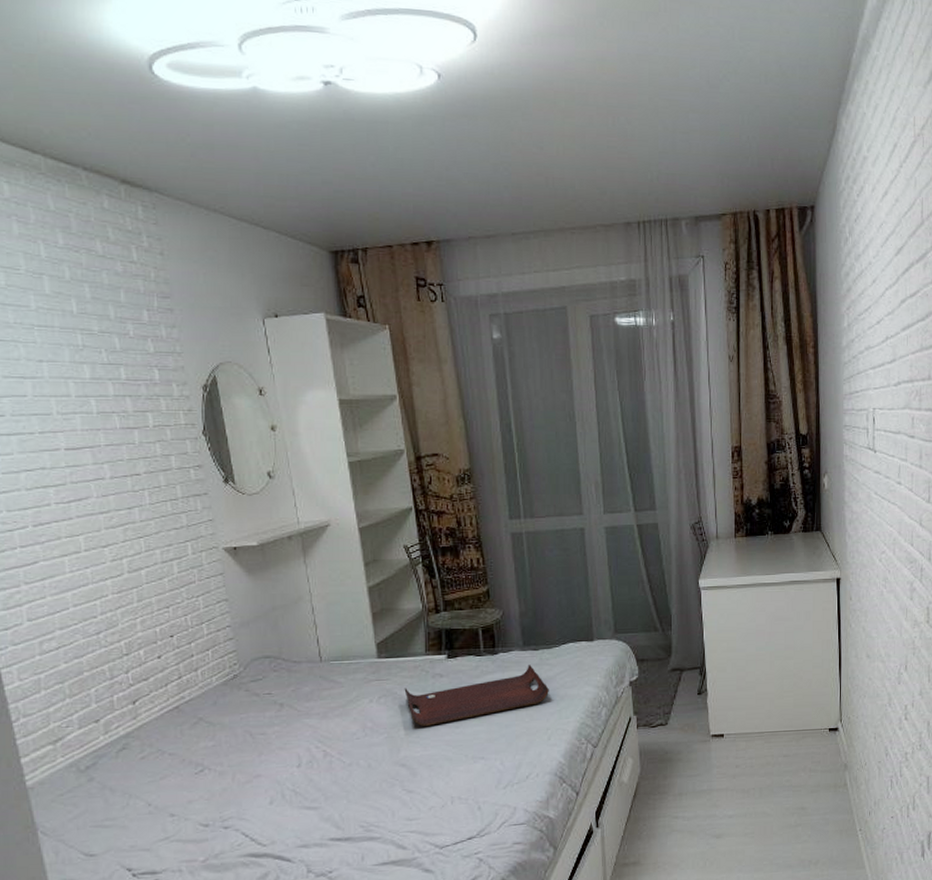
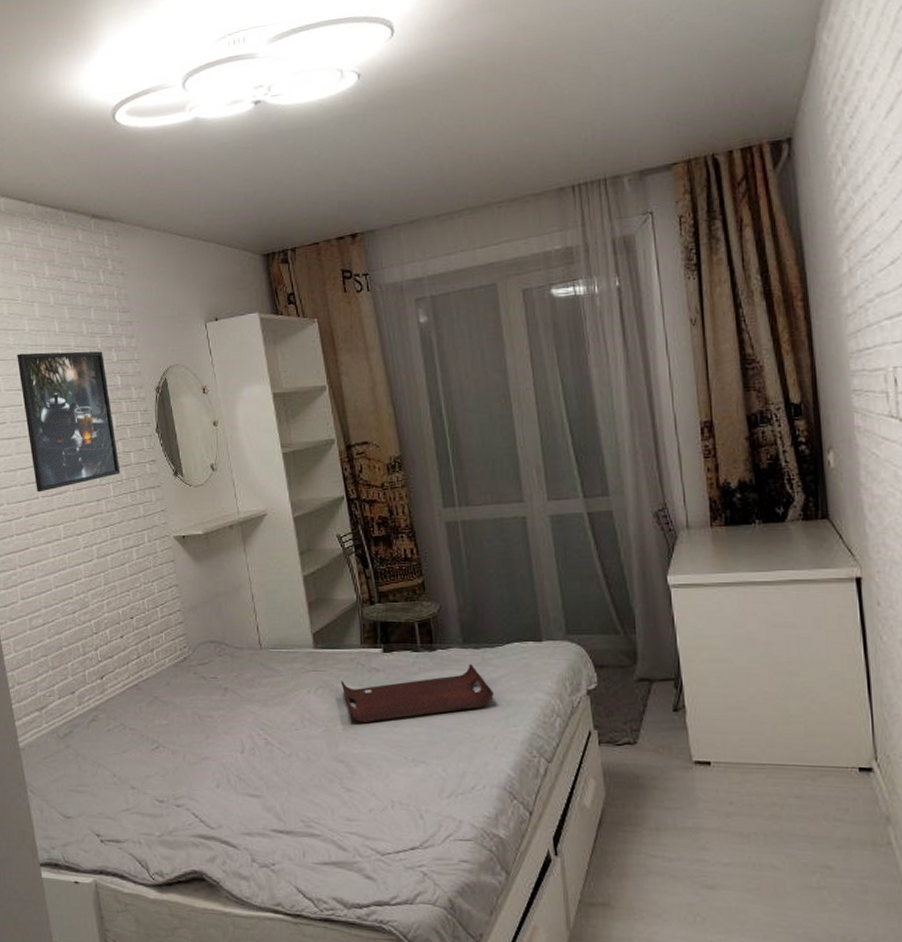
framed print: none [19,334,158,498] -> present [17,351,121,492]

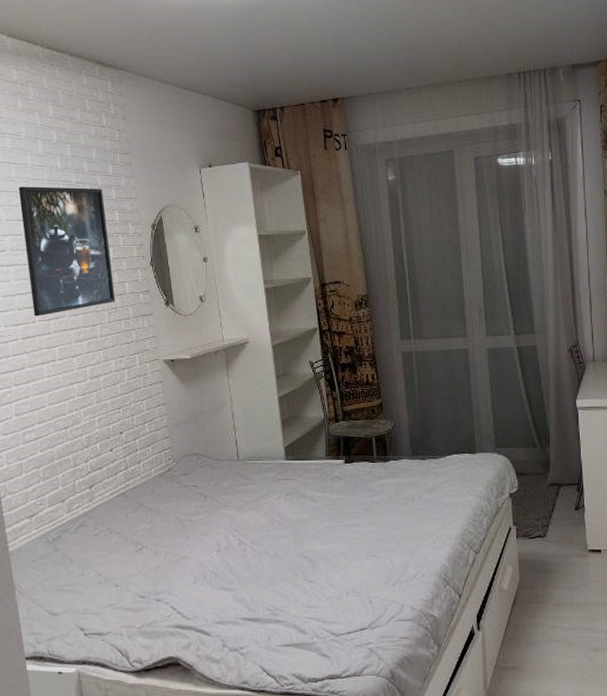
serving tray: present [341,664,494,724] -> none [307,473,435,524]

